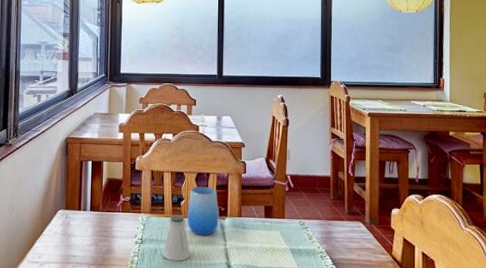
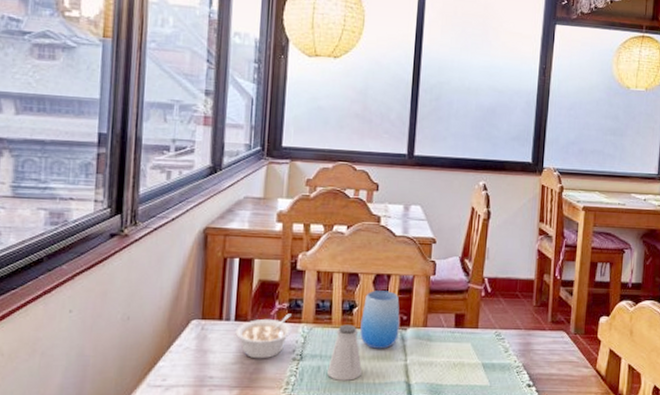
legume: none [91,205,134,242] -> present [235,313,292,359]

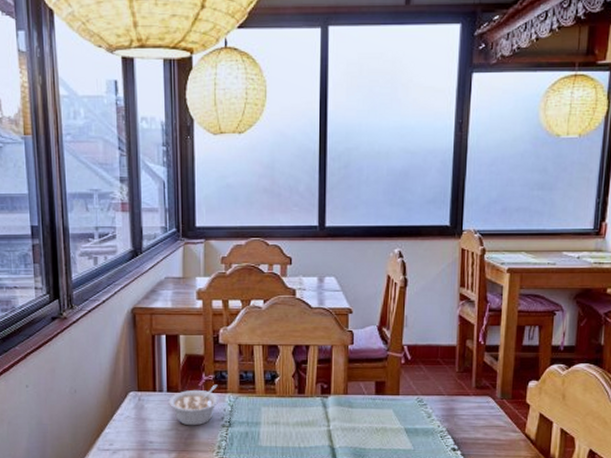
saltshaker: present [327,324,362,381] -> none [255,393,287,445]
cup: present [360,290,400,349] -> none [283,361,321,416]

